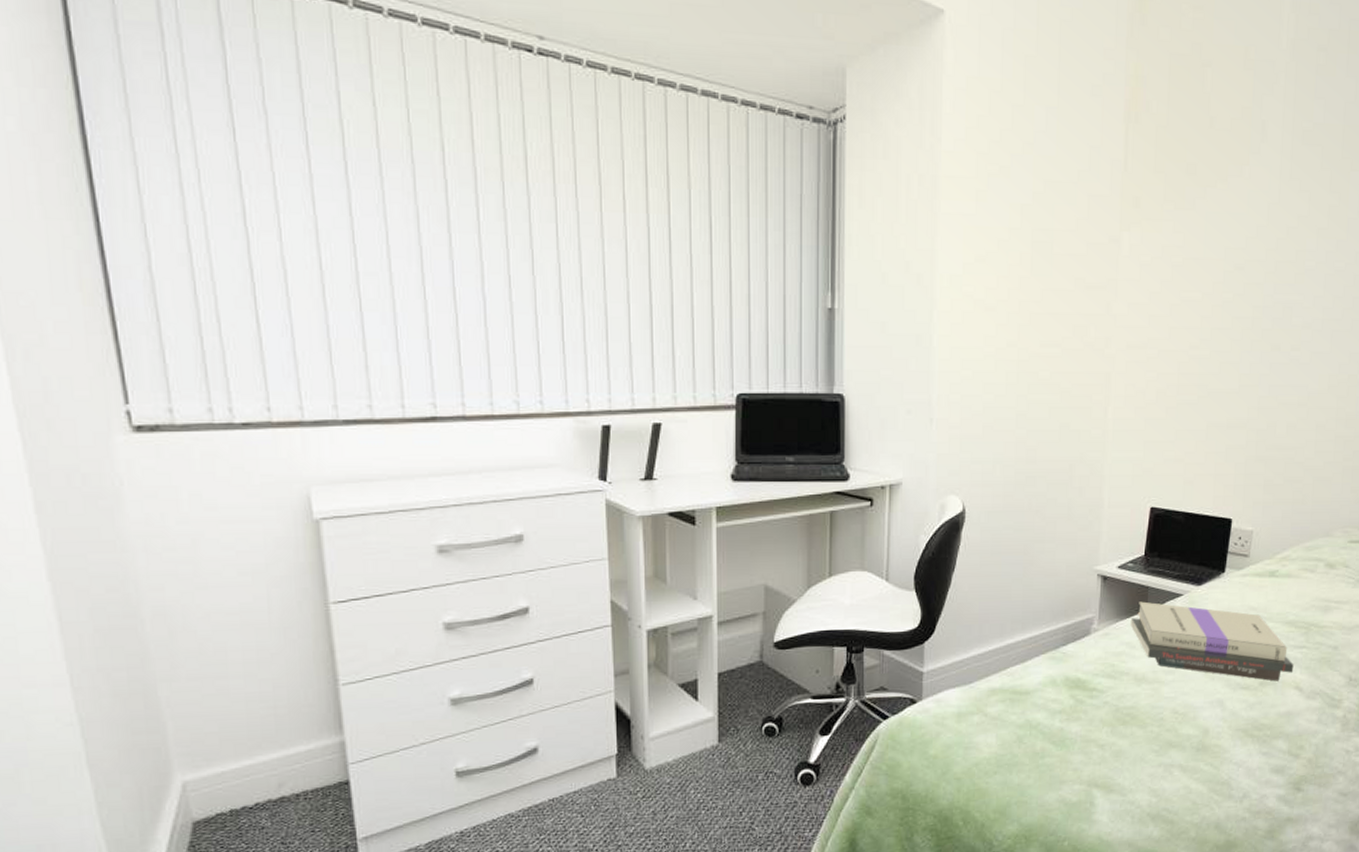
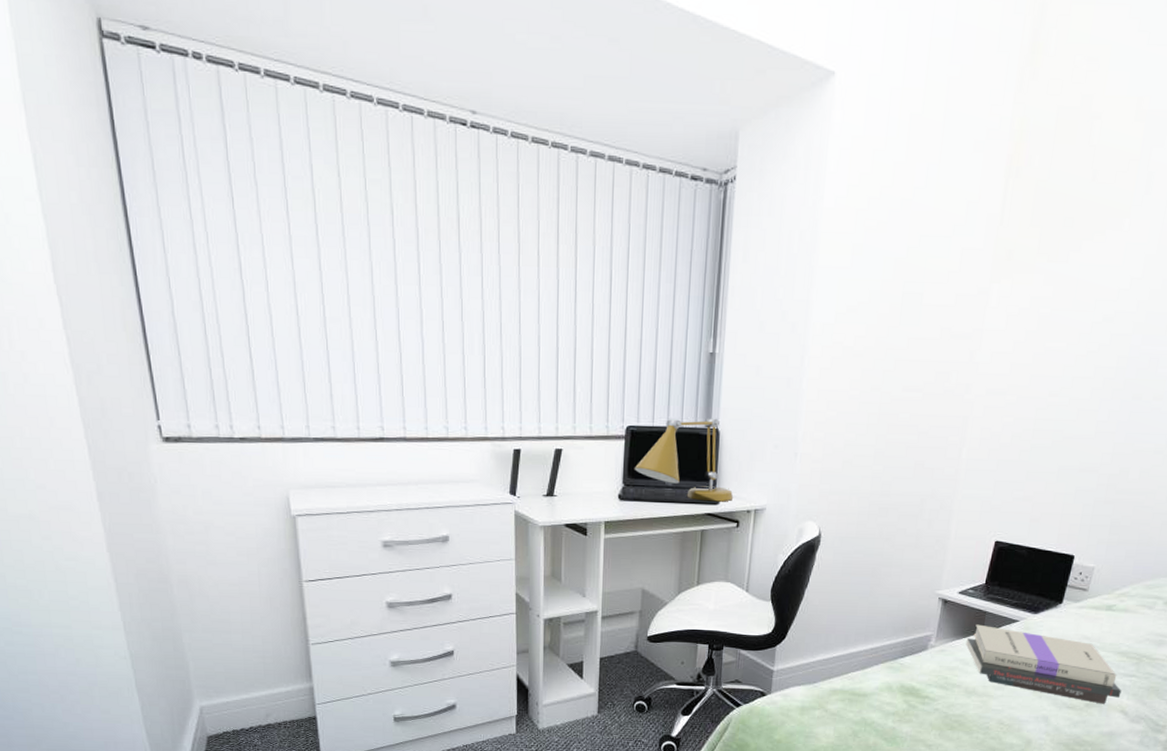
table lamp: none [748,382,865,478] -> present [634,418,734,502]

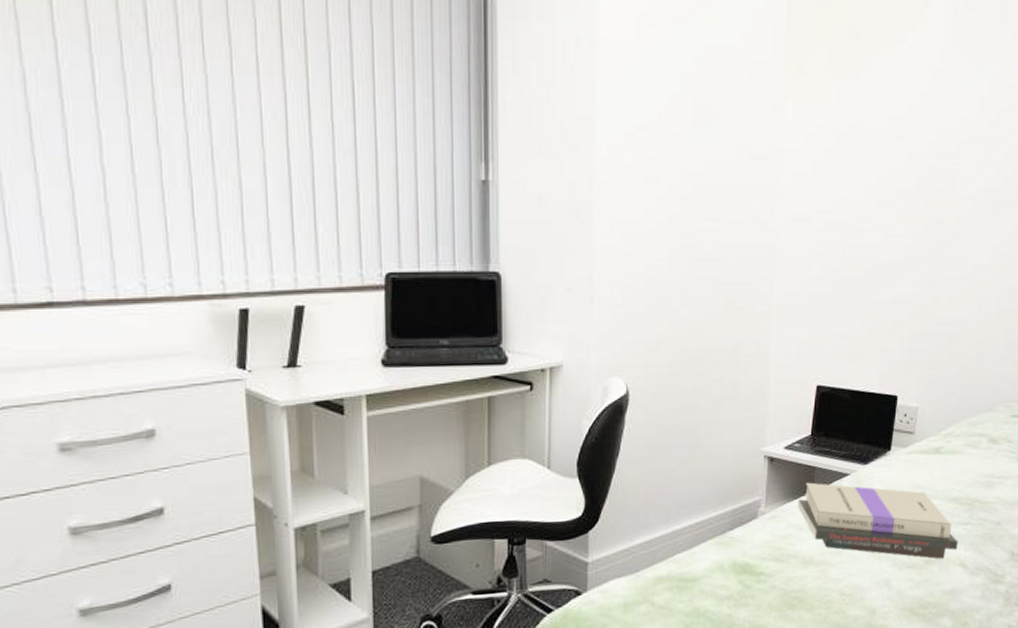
table lamp: present [634,418,734,502] -> none [399,259,524,362]

